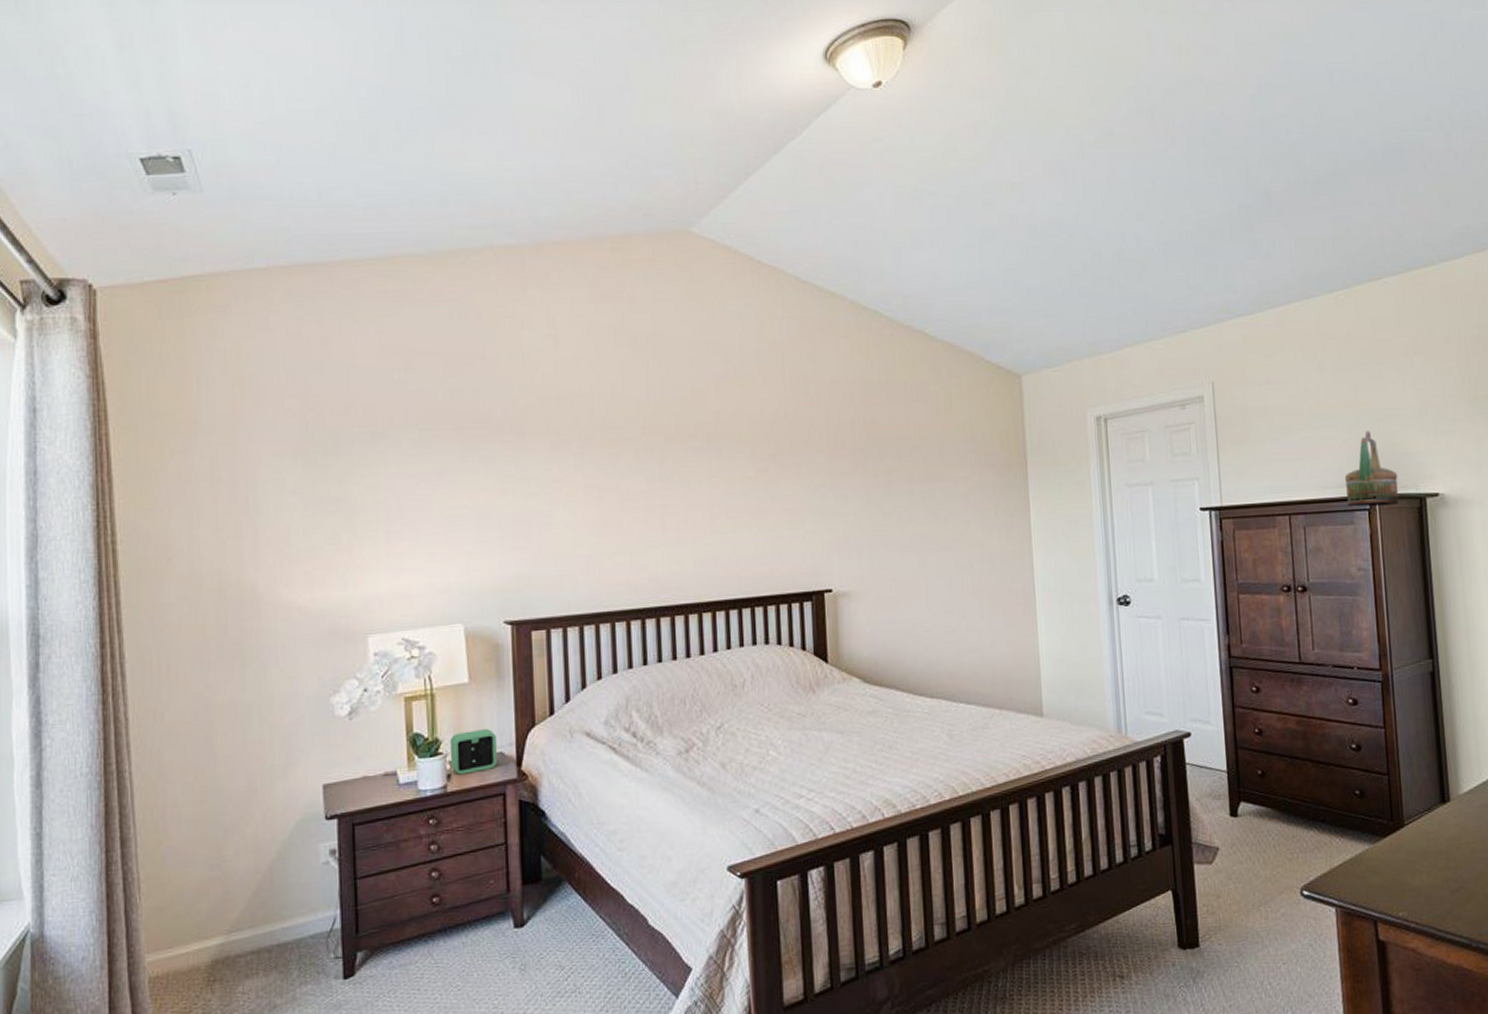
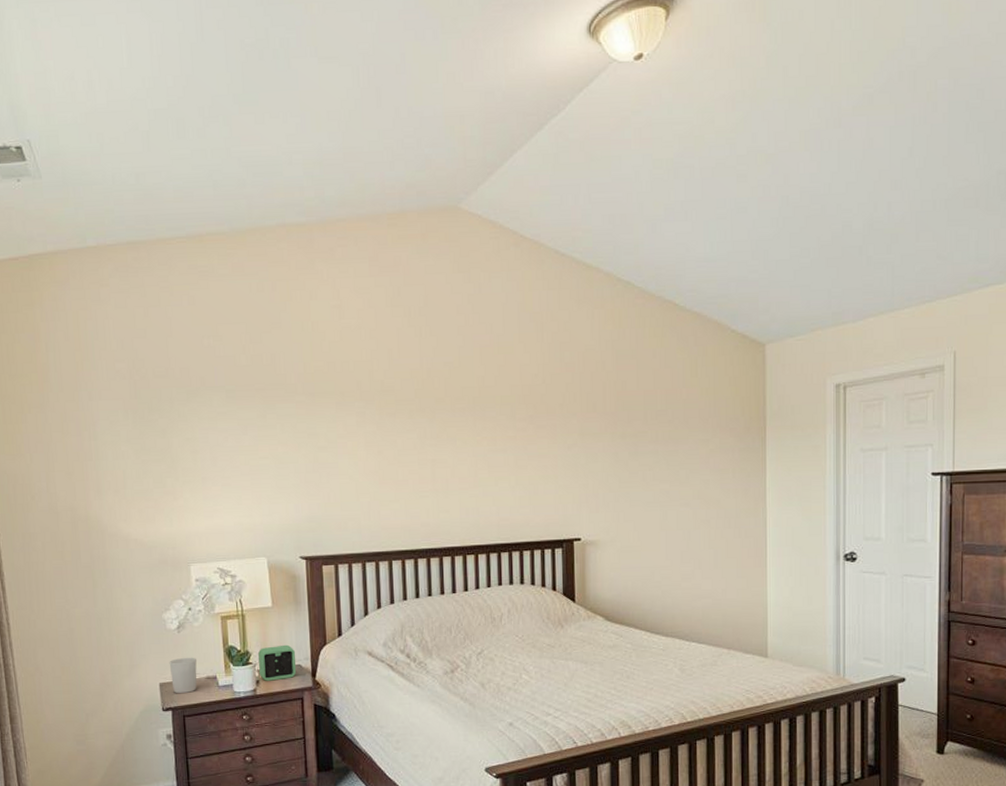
candle holder: none [336,749,372,797] -> present [169,657,197,694]

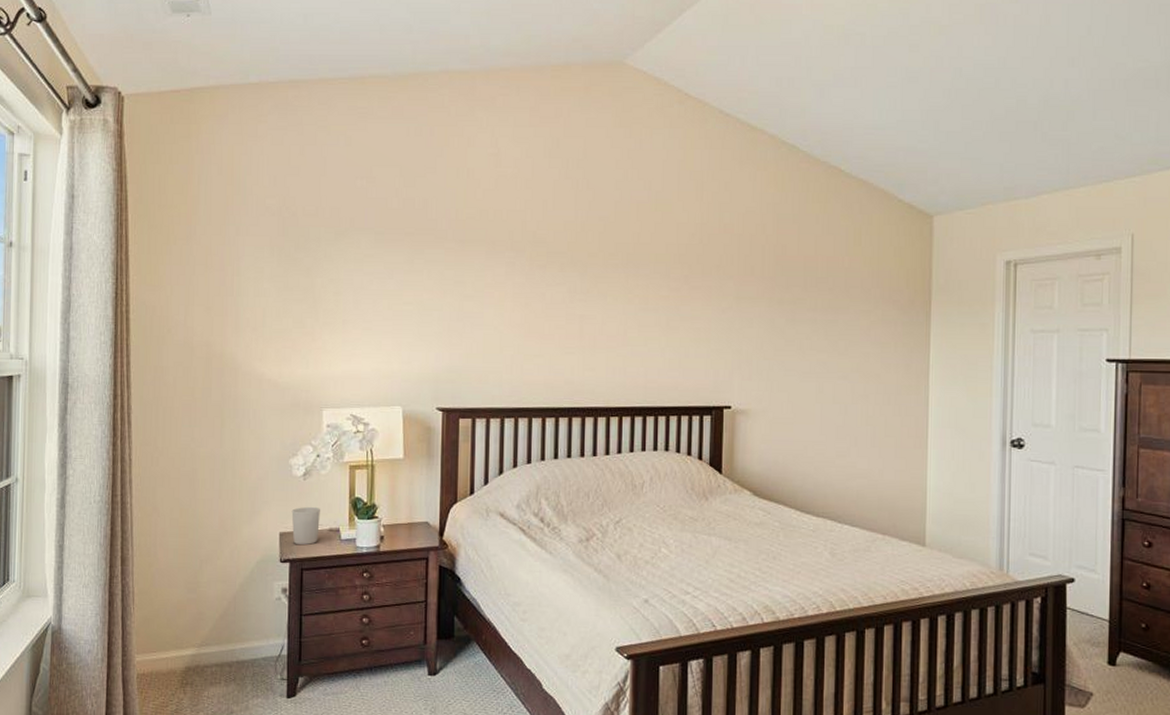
alarm clock: present [258,644,297,681] -> none [385,499,424,538]

